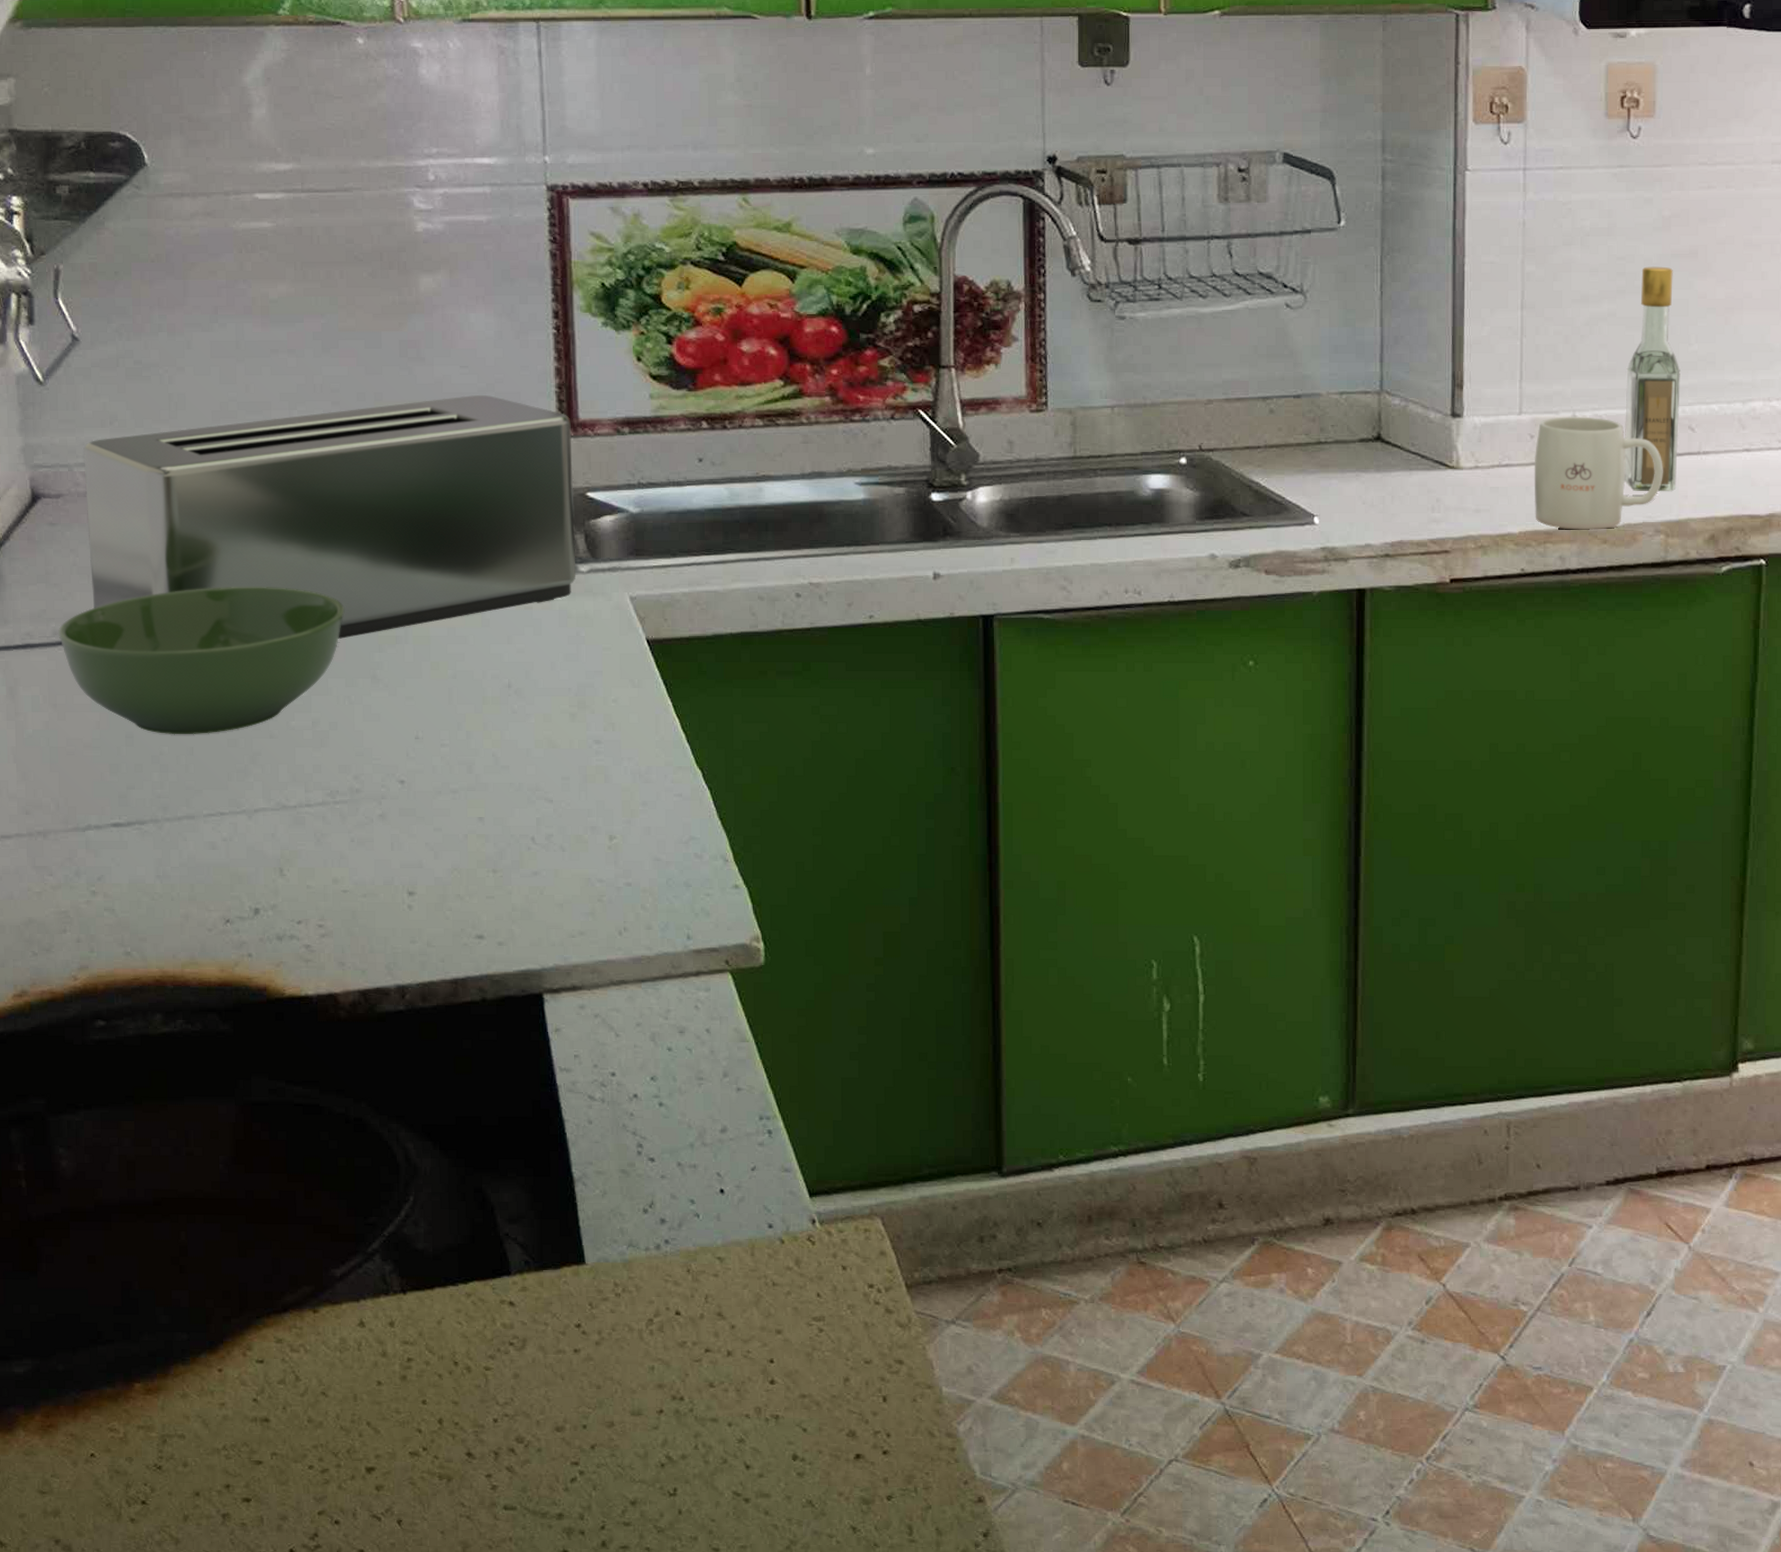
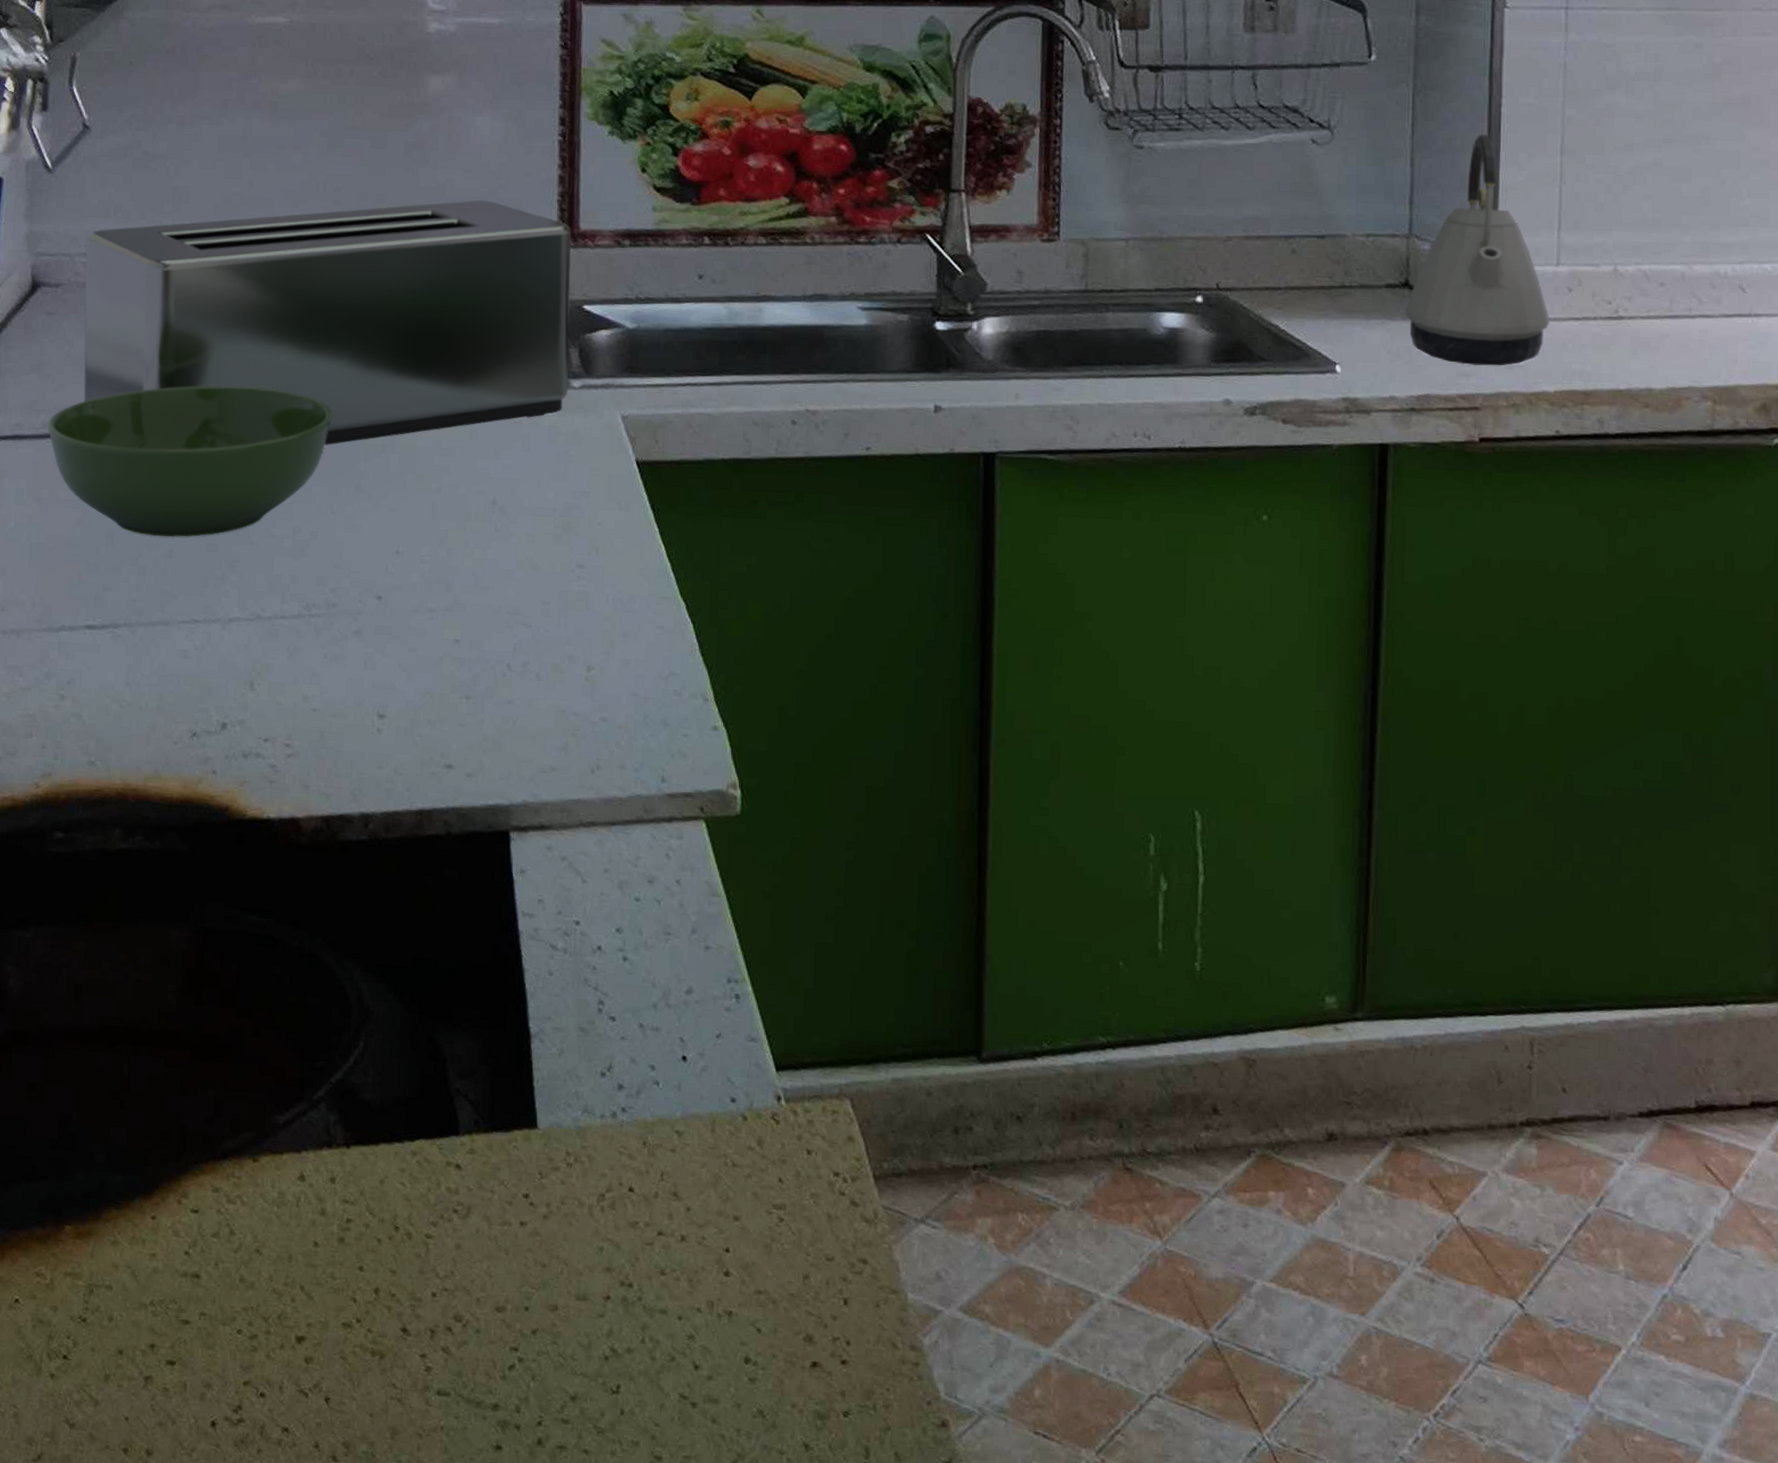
kettle: none [1378,293,1513,511] -> present [1405,135,1550,366]
mug: present [1534,416,1663,531] -> none [1571,270,1711,393]
bottle: present [1624,266,1680,492] -> none [1668,115,1731,356]

